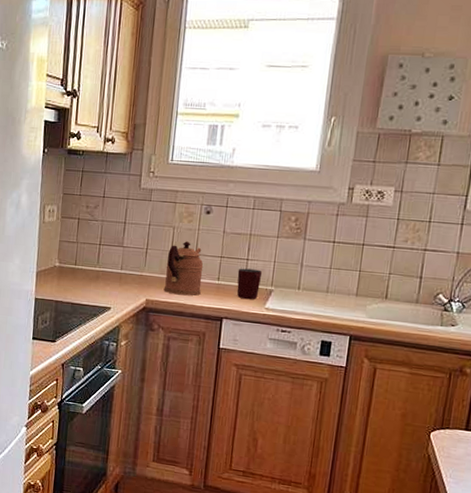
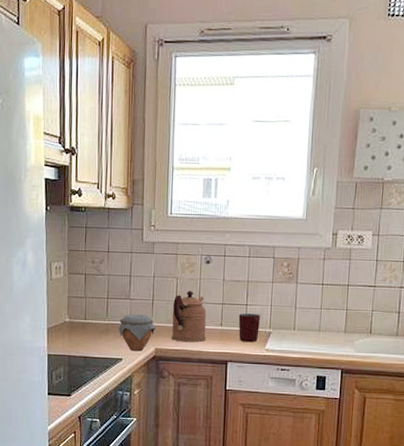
jar: none [109,262,148,301] -> present [119,313,156,351]

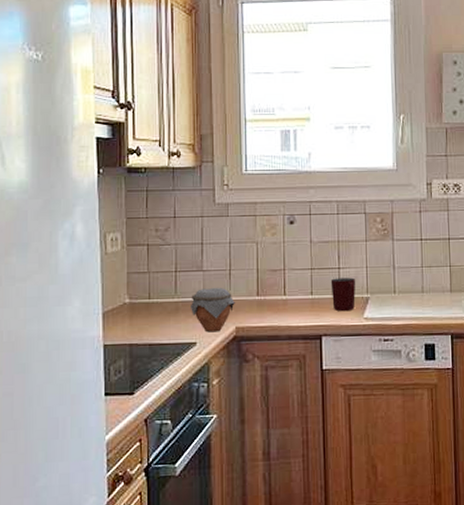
coffeepot: present [171,291,207,343] -> none [253,256,295,317]

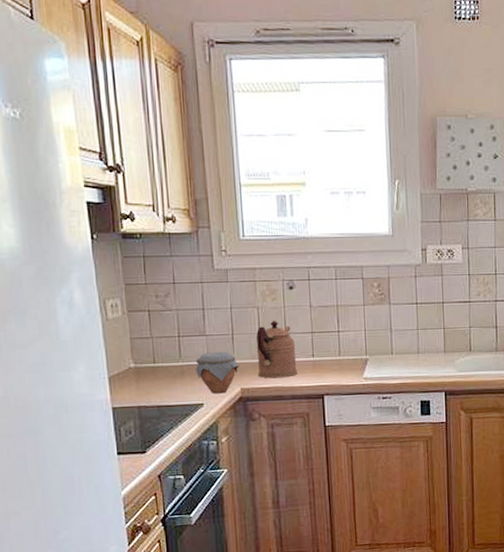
coffeepot: none [253,256,295,317] -> present [256,321,297,379]
mug: present [330,277,356,312] -> none [331,340,355,372]

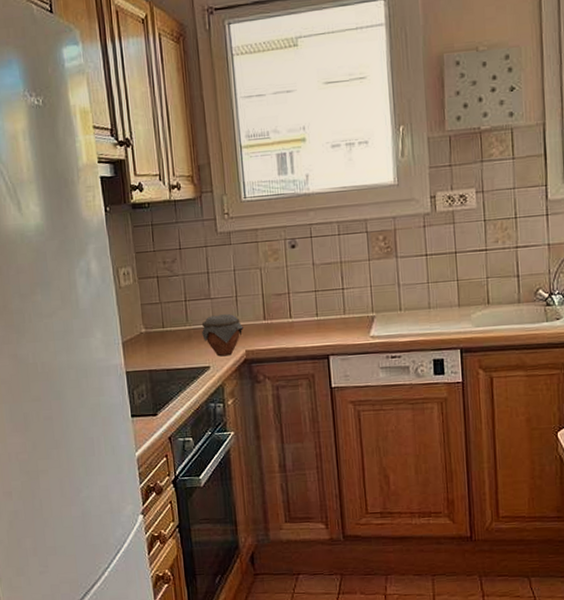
coffeepot: present [256,321,297,379] -> none [259,281,301,340]

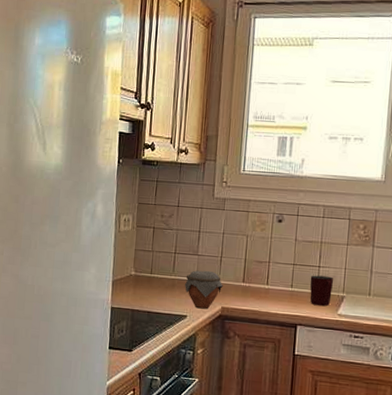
mug: none [335,297,361,331] -> present [309,275,334,306]

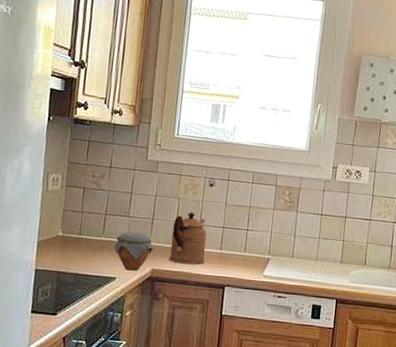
coffeepot: none [238,249,277,303] -> present [169,212,207,265]
mug: present [309,275,334,306] -> none [238,238,261,268]

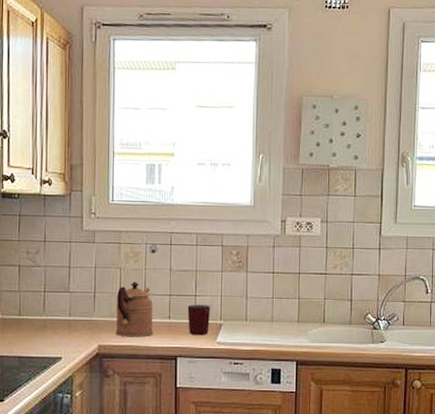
jar: present [114,232,154,271] -> none [57,307,98,349]
mug: none [238,238,261,268] -> present [187,304,211,336]

